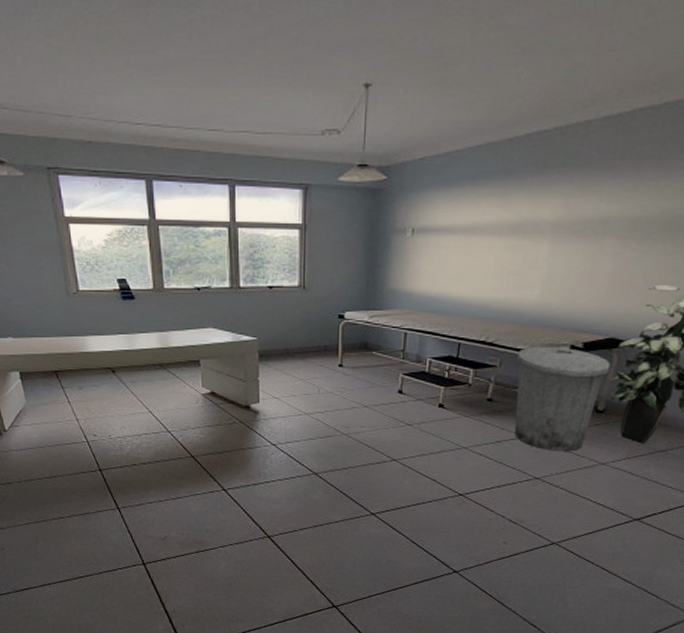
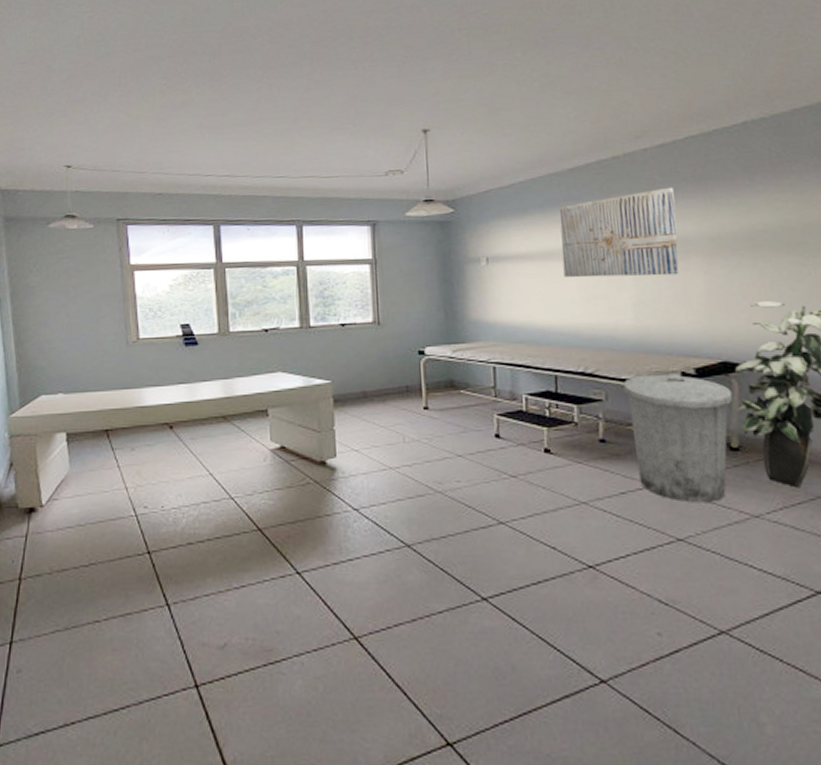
wall art: none [483,164,609,256] -> present [559,187,680,278]

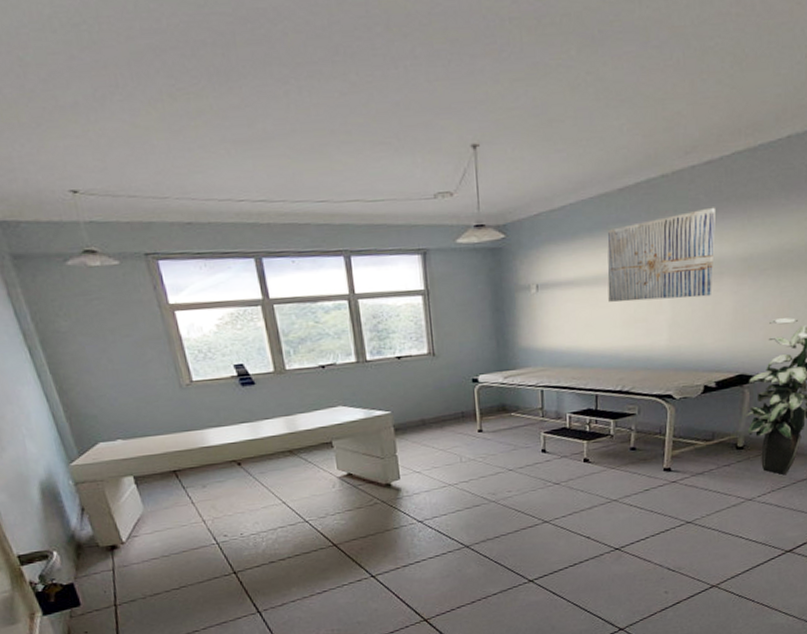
trash can: present [623,373,733,503] -> none [654,387,744,494]

